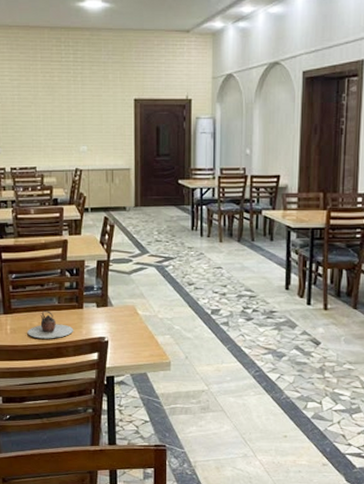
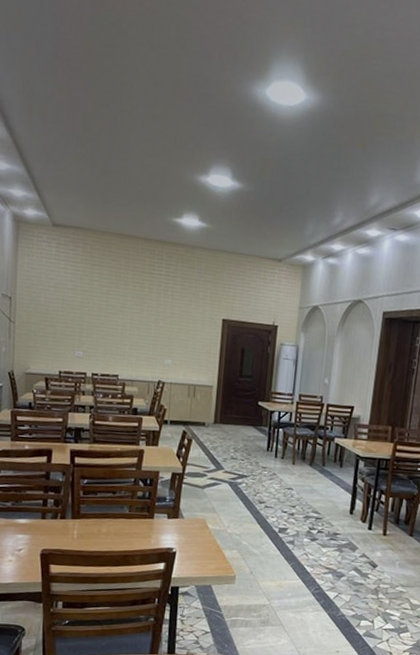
teapot: present [27,311,74,339] -> none [94,518,143,547]

